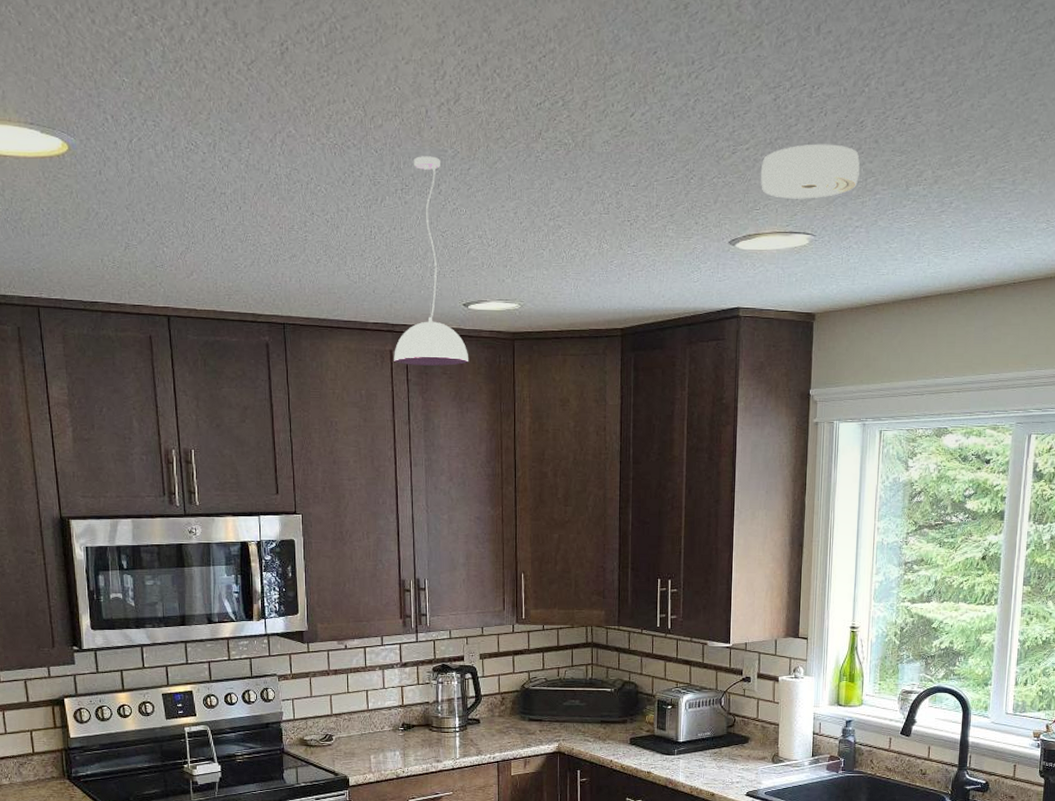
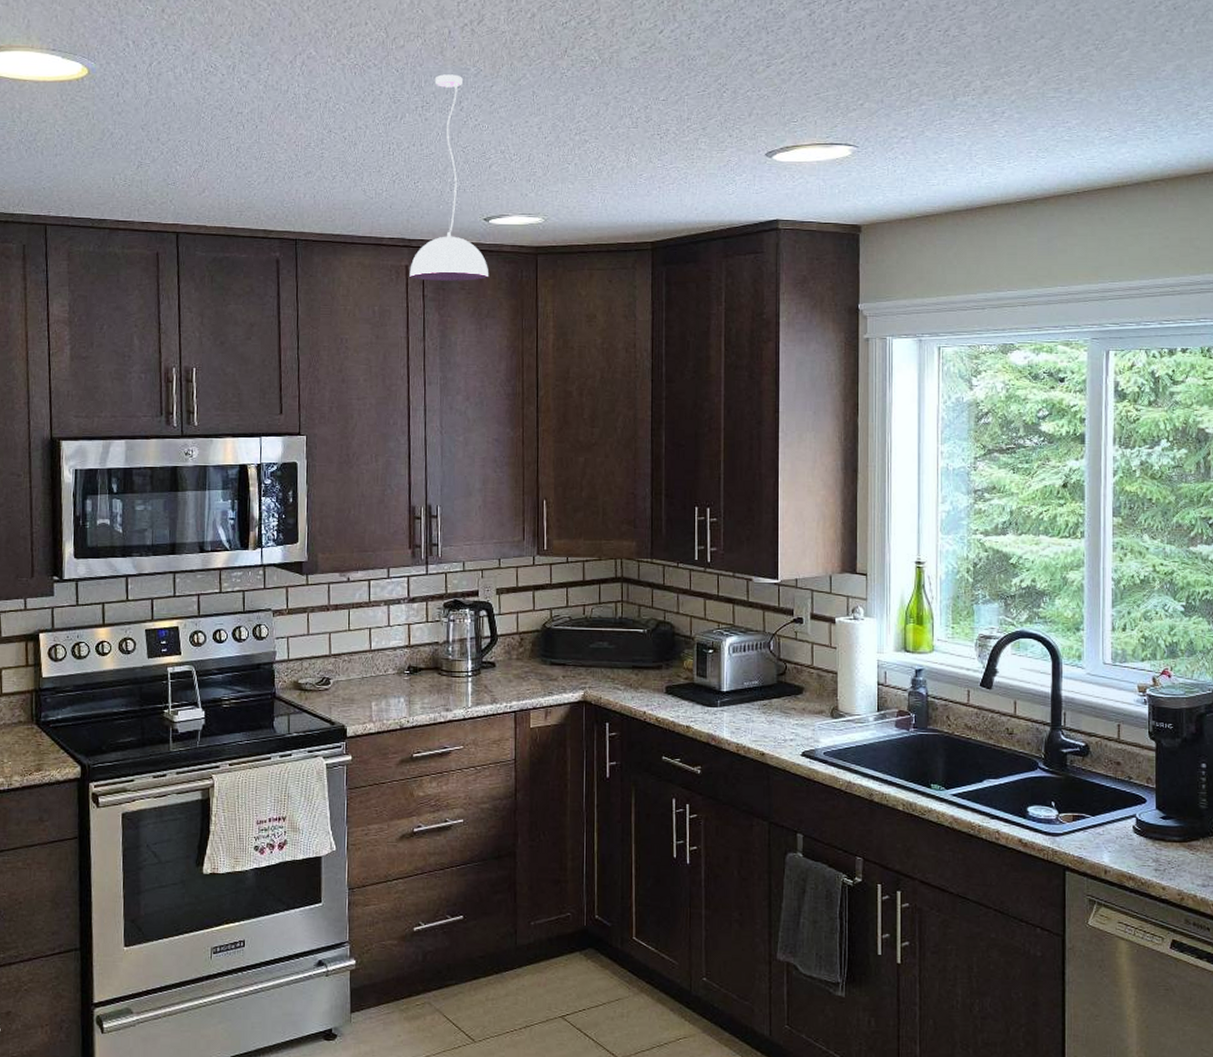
smoke detector: present [761,144,860,199] -> none [798,56,902,111]

